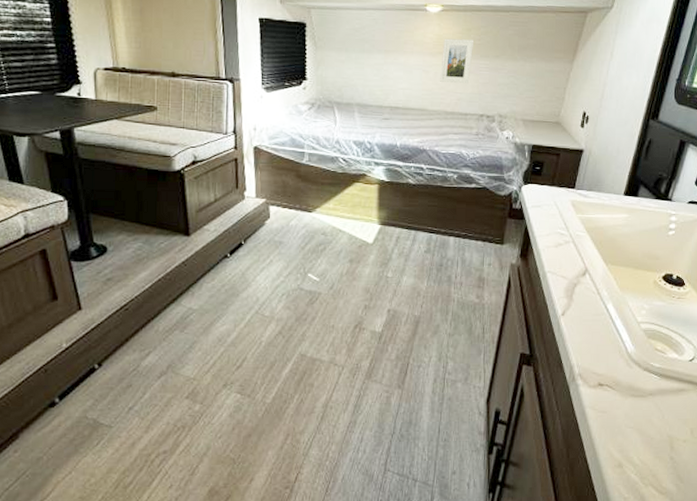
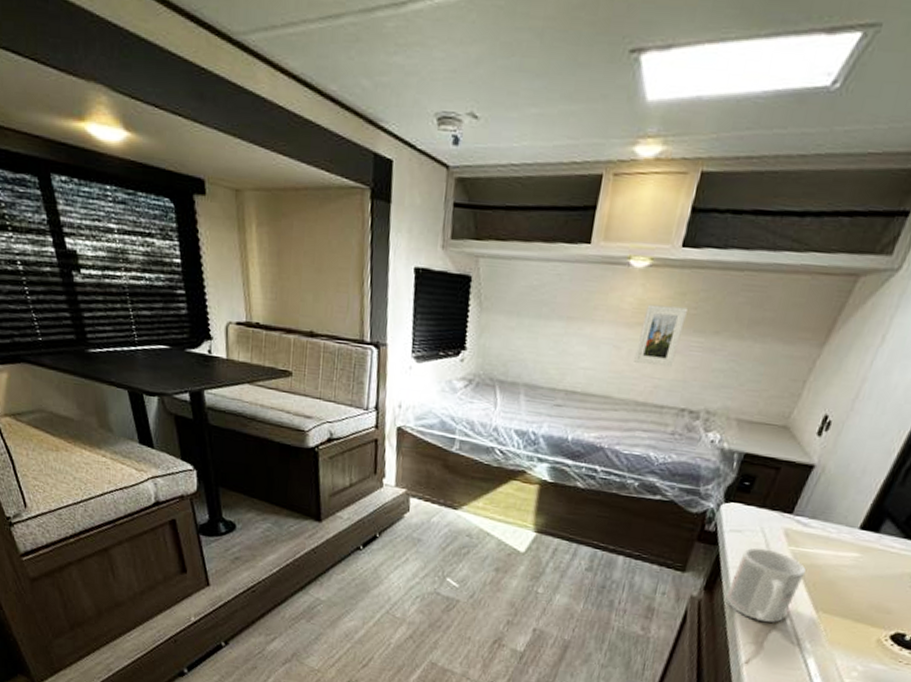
mug: none [536,218,592,279] -> present [724,547,806,624]

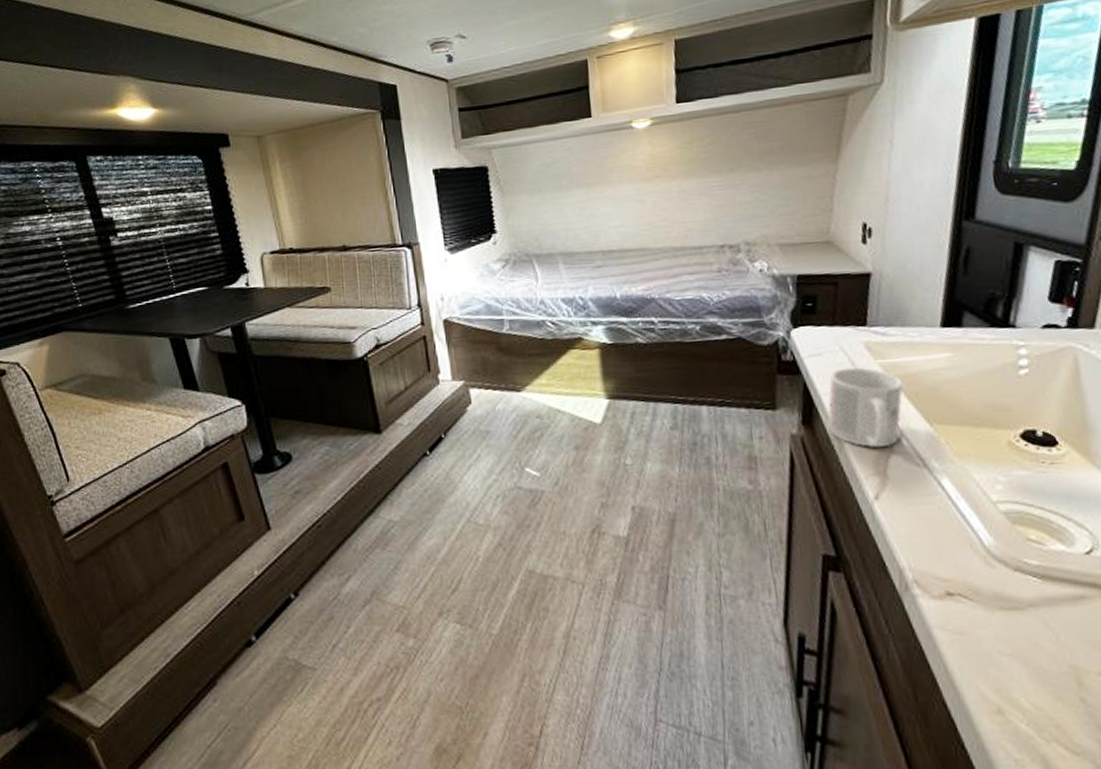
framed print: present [634,304,689,368] -> none [659,154,700,212]

